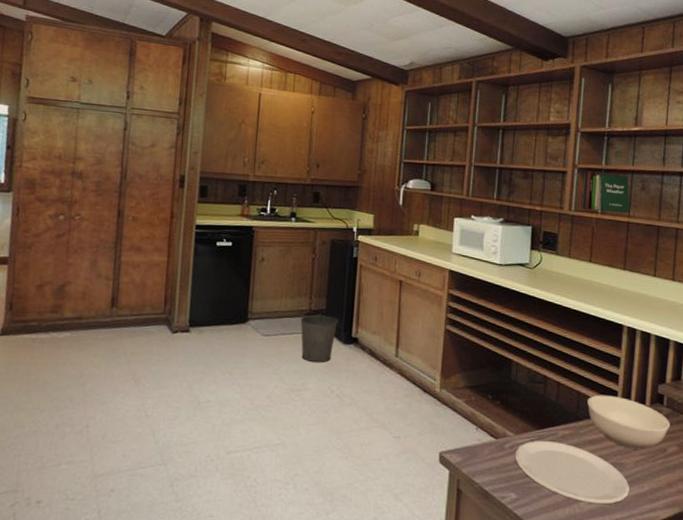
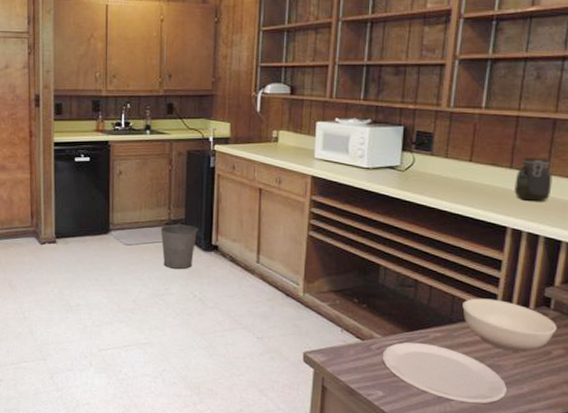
books: present [581,171,630,214] -> none [461,62,521,107]
jar: none [628,260,659,302] -> present [514,158,553,202]

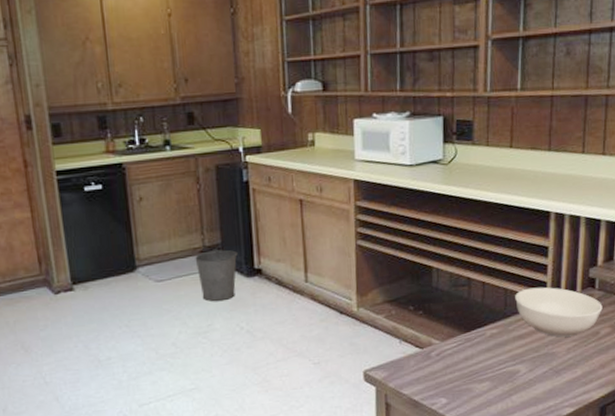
plate: present [382,342,508,404] -> none [442,342,563,396]
jar: present [514,158,553,202] -> none [554,137,588,183]

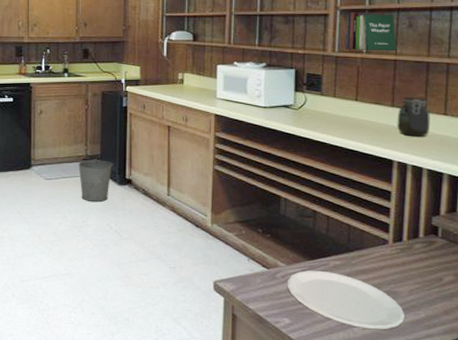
plate: none [442,342,563,396] -> present [287,270,406,330]
books: none [497,39,554,88] -> present [345,12,397,52]
bowl: present [515,287,603,337] -> none [358,227,446,279]
jar: none [554,137,588,183] -> present [397,97,430,137]

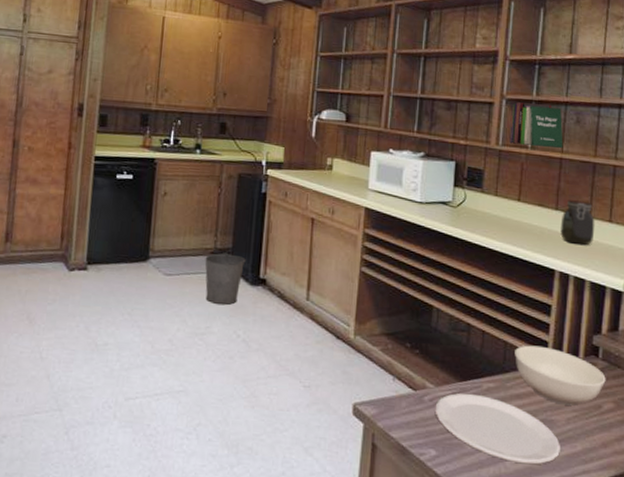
bowl: none [358,227,446,279] -> present [515,345,606,406]

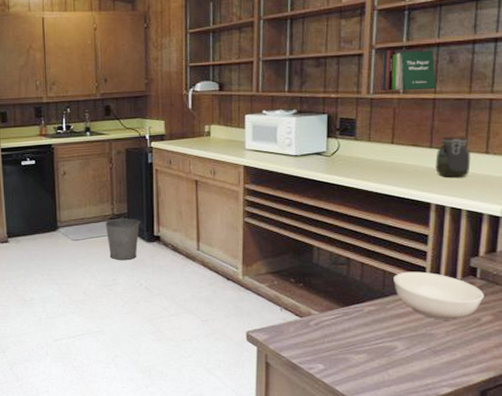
plate: present [435,393,561,465] -> none [320,316,441,372]

